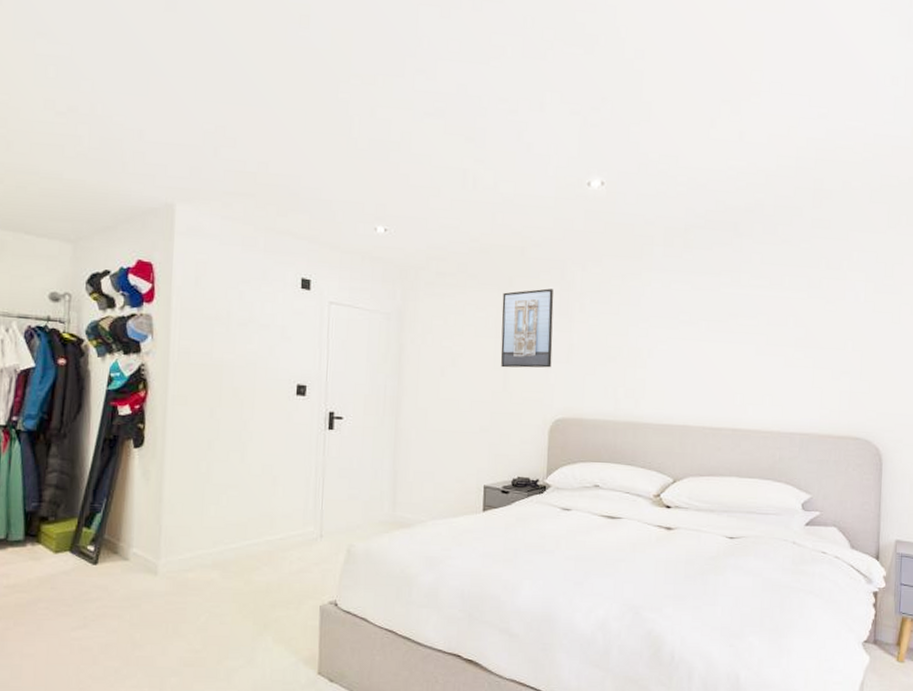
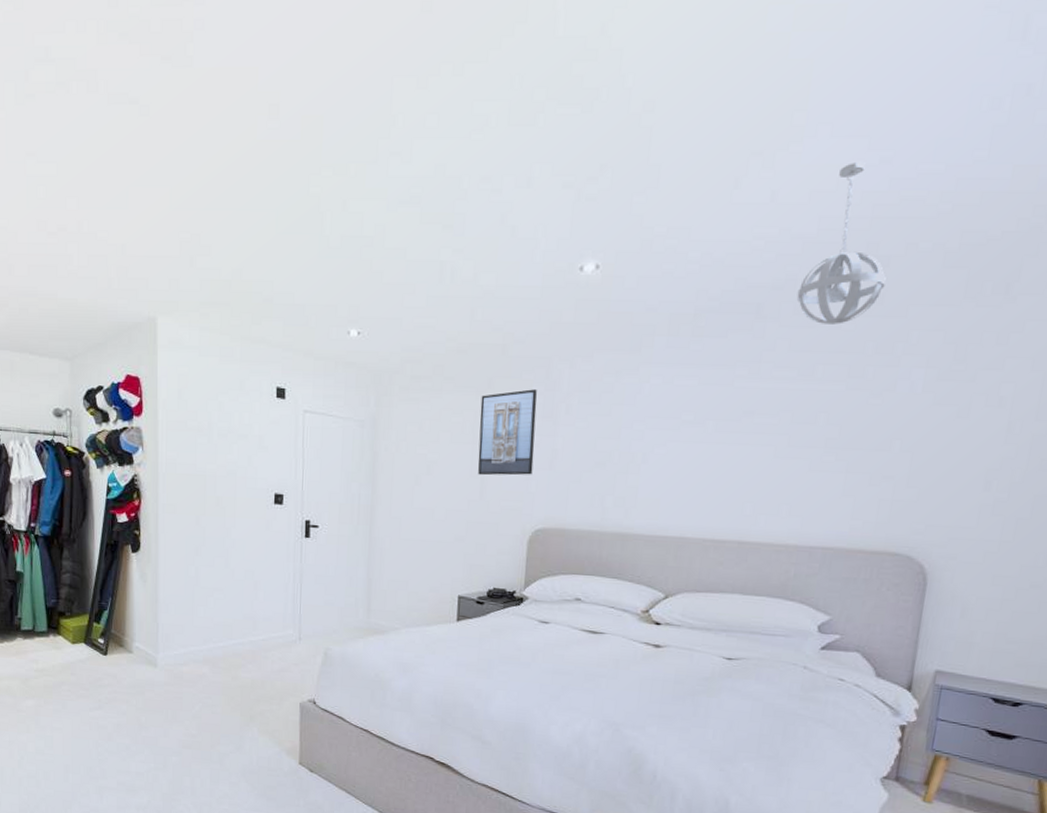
pendant light: none [764,114,830,243] -> present [796,161,886,324]

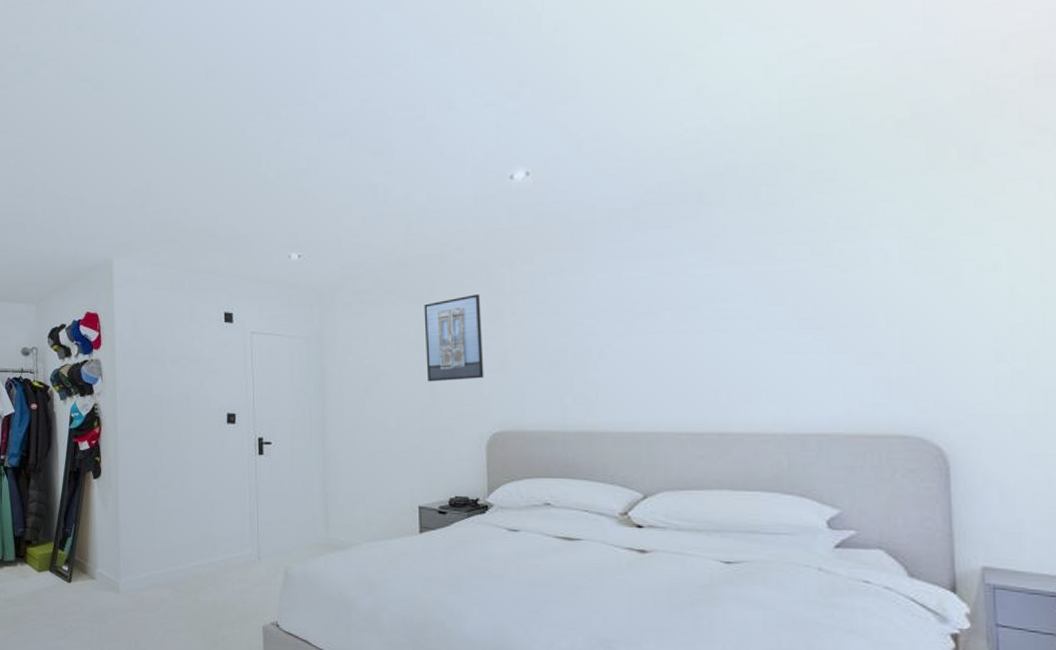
pendant light: present [796,161,886,324] -> none [740,49,835,205]

